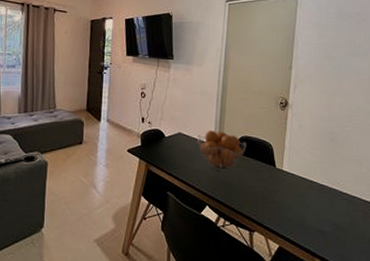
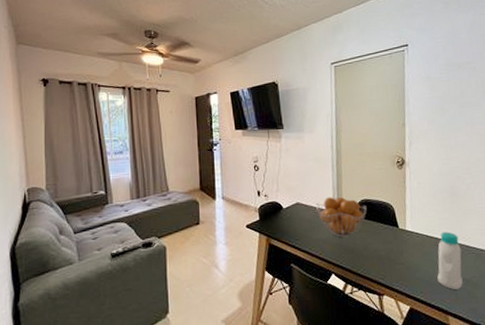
bottle: none [308,175,335,233] -> present [437,231,463,290]

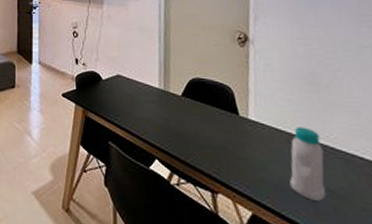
fruit basket: present [316,197,367,238] -> none [139,72,200,120]

